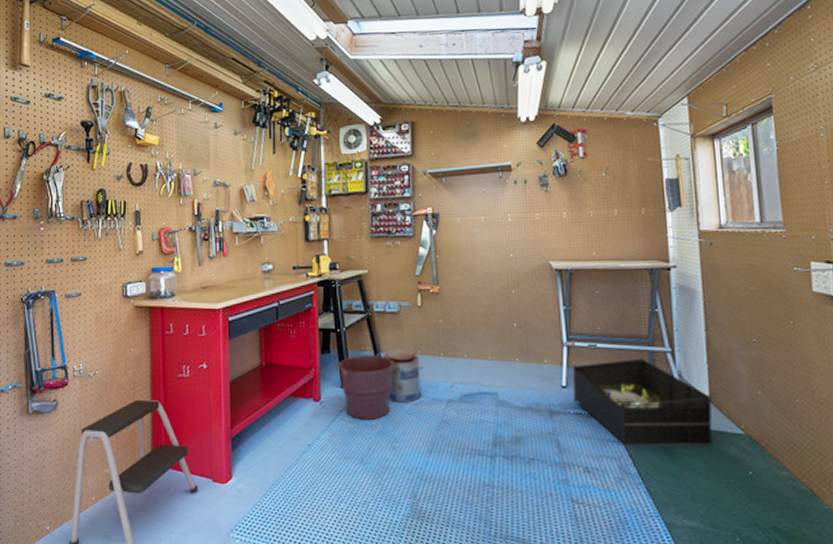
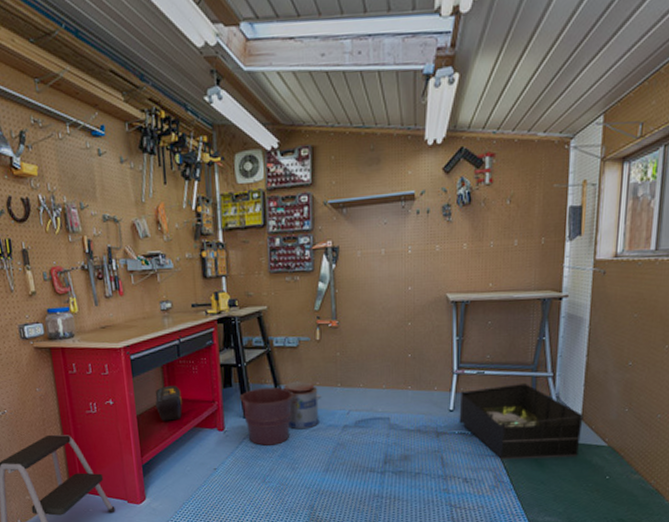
toolbox: none [250,349,278,389] -> present [155,385,183,421]

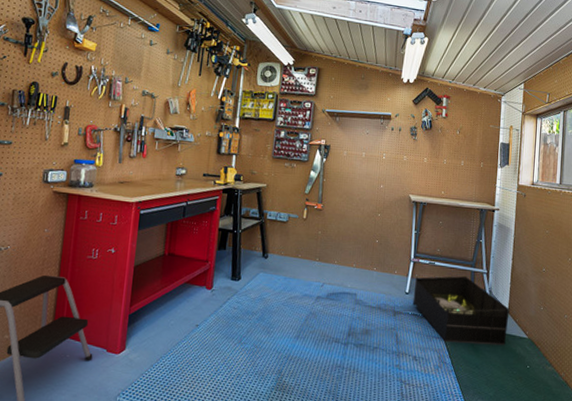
toolbox: present [155,385,183,421] -> none [154,241,180,275]
bucket: present [240,387,294,446] -> none [231,254,278,308]
paint can: present [283,381,322,430] -> none [269,251,302,296]

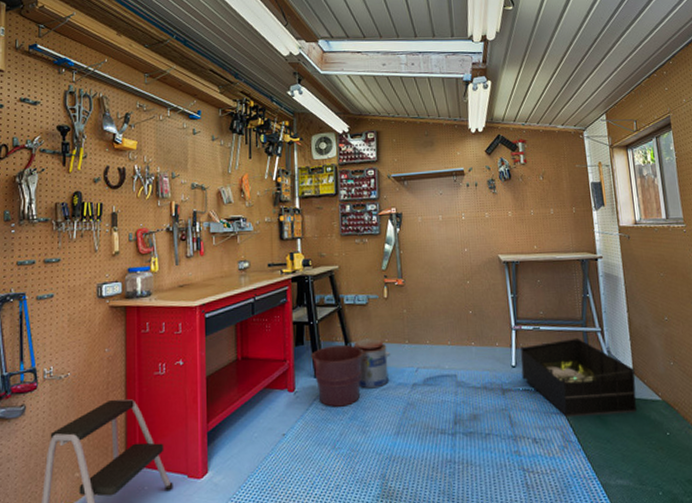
bucket: none [231,254,278,308] -> present [311,345,364,407]
paint can: none [269,251,302,296] -> present [353,338,391,389]

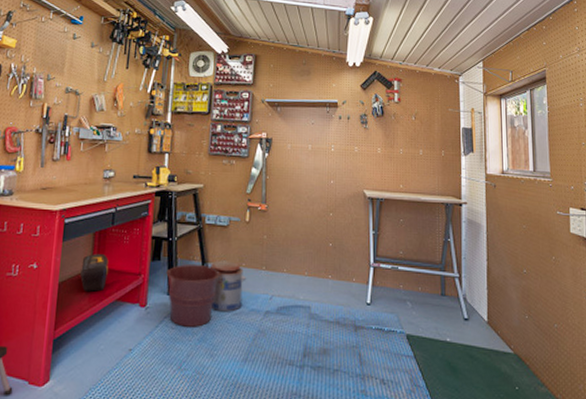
toolbox: none [226,343,253,382] -> present [80,253,109,292]
storage bin: present [520,337,637,418] -> none [376,281,490,364]

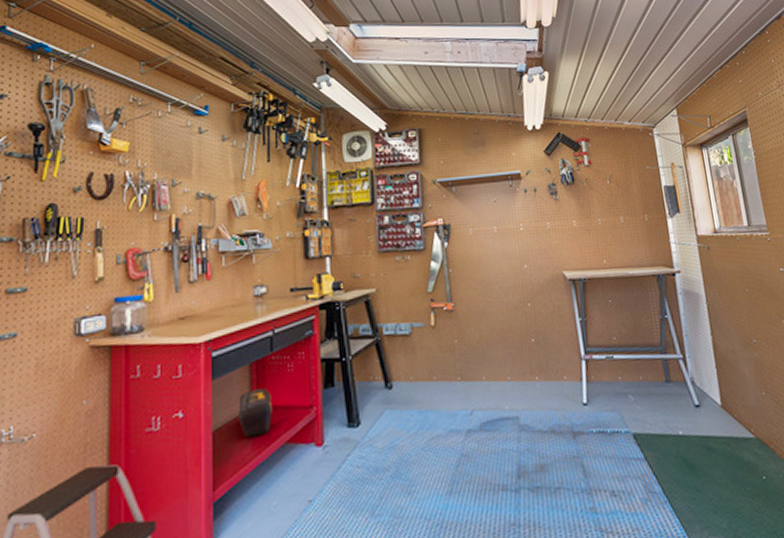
bucket: present [166,264,220,327] -> none [343,385,408,464]
paint can: present [209,260,247,312] -> none [394,375,441,439]

